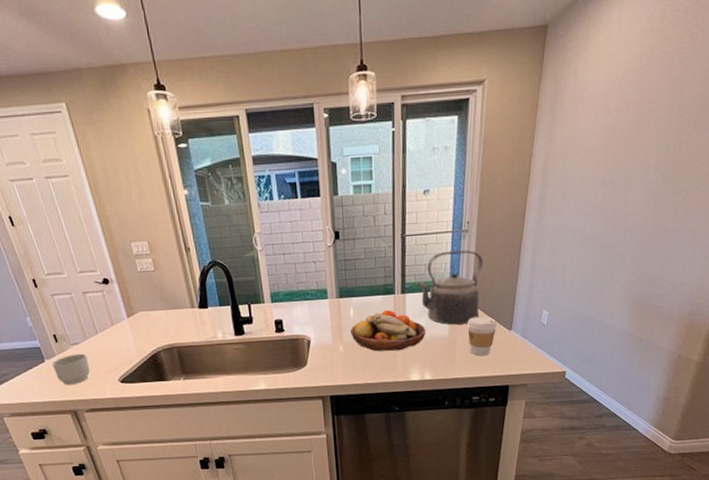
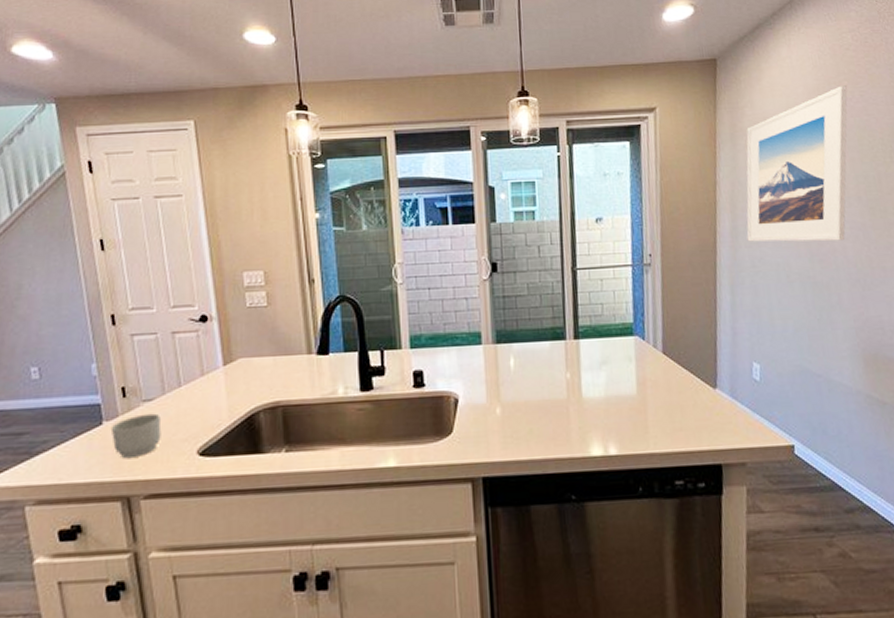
fruit bowl: present [350,309,426,352] -> none [510,359,608,415]
kettle: present [418,250,483,325] -> none [594,287,673,380]
coffee cup: present [467,316,497,356] -> none [659,370,698,423]
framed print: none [553,52,669,210] -> present [746,85,848,242]

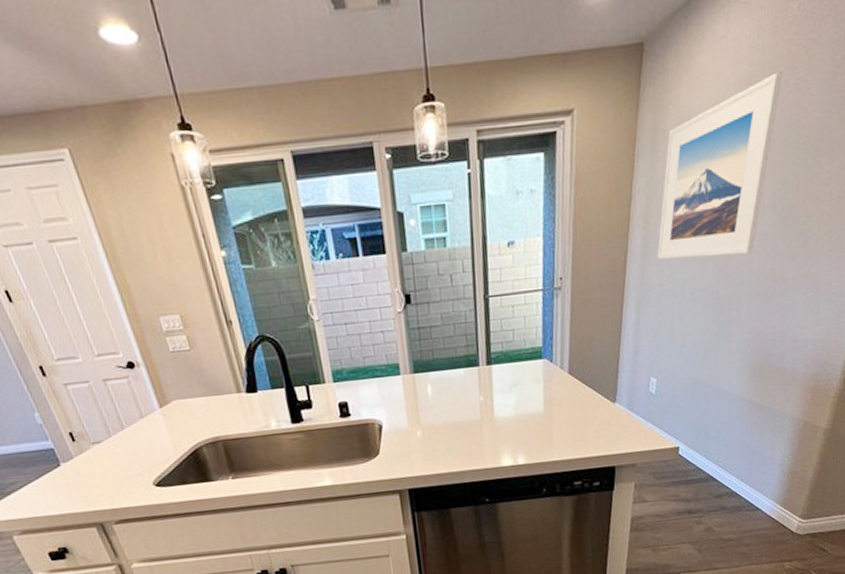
mug: present [110,413,162,458] -> none [68,453,118,492]

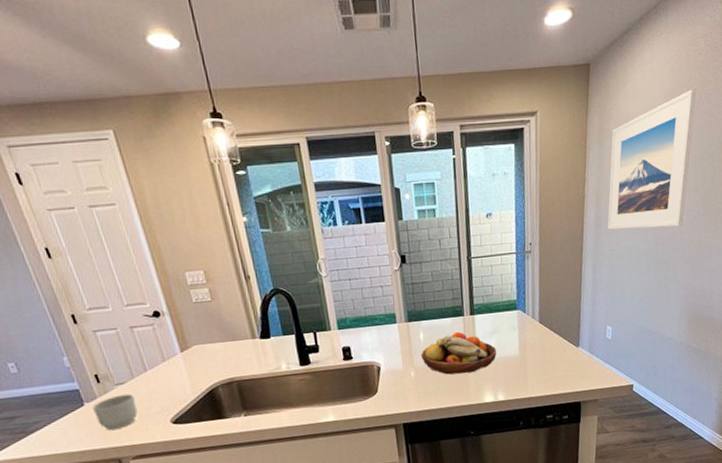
mug: none [68,453,118,492] -> present [92,393,138,430]
fruit bowl: none [429,384,518,435] -> present [421,331,497,375]

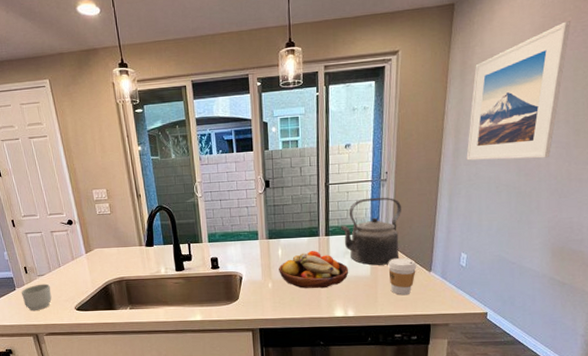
kettle: none [486,270,547,344] -> present [341,197,401,265]
coffee cup: none [536,334,565,374] -> present [388,258,417,296]

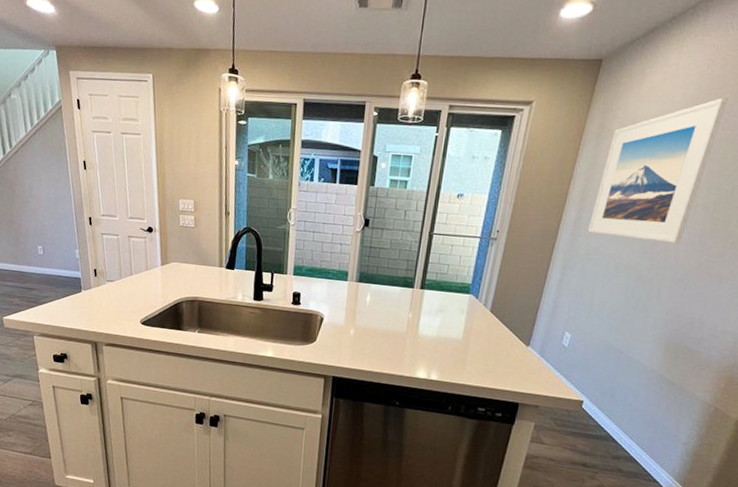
mug: present [21,283,52,311] -> none [86,289,119,318]
fruit bowl: present [279,250,349,289] -> none [364,301,440,346]
kettle: present [341,197,401,265] -> none [438,255,508,331]
coffee cup: present [388,258,417,296] -> none [481,325,515,368]

